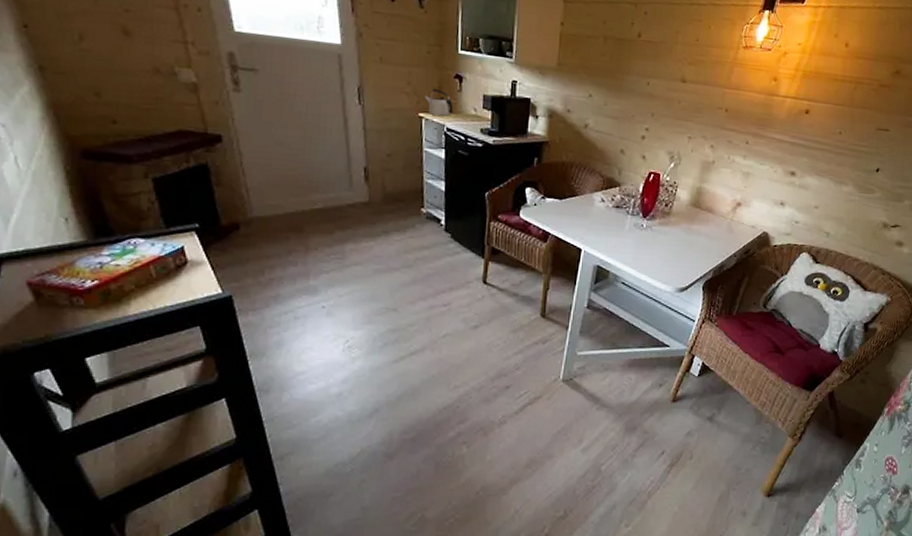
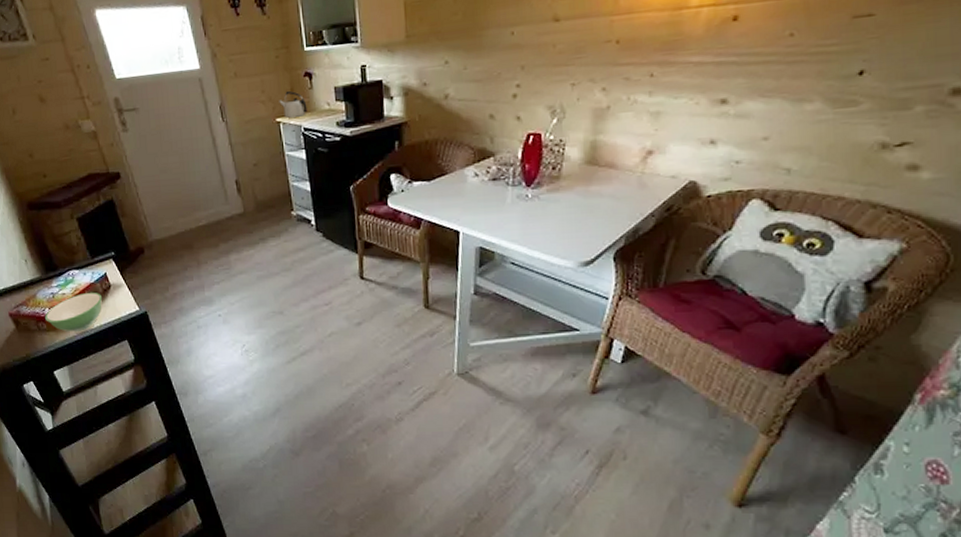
bowl: none [84,266,174,315] -> present [45,292,103,334]

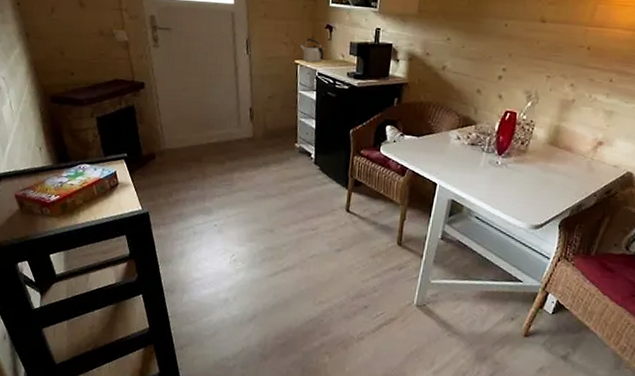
bowl: present [45,292,103,334] -> none [50,186,109,224]

